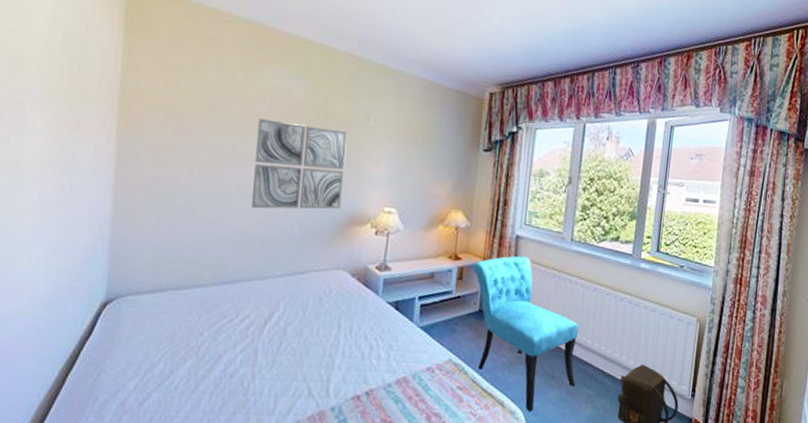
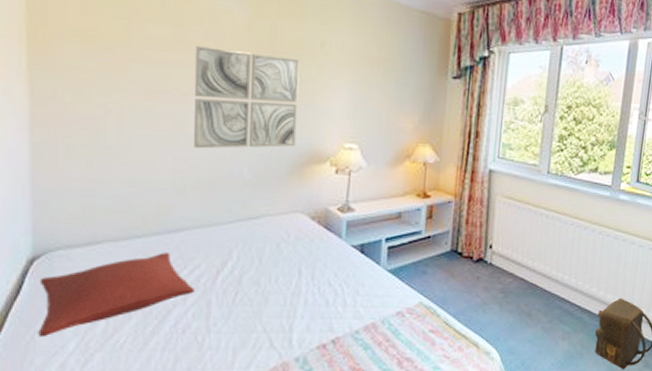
pillow: none [104,302,244,376] -> present [38,252,195,338]
chair: present [473,256,579,411] -> none [443,191,556,351]

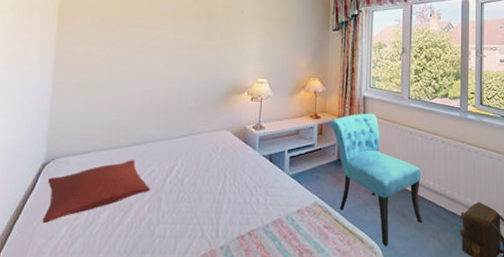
wall art: present [192,46,300,149] -> none [155,15,227,84]
chair: none [443,191,556,351] -> present [330,113,423,246]

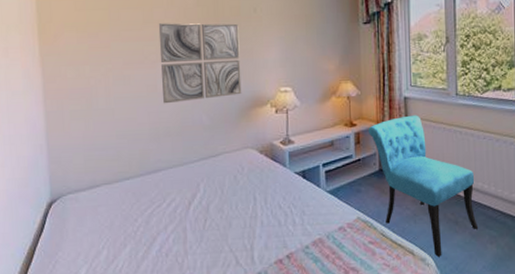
pillow: present [42,160,150,224] -> none [56,190,173,266]
wall art: none [155,15,227,84] -> present [158,23,242,104]

